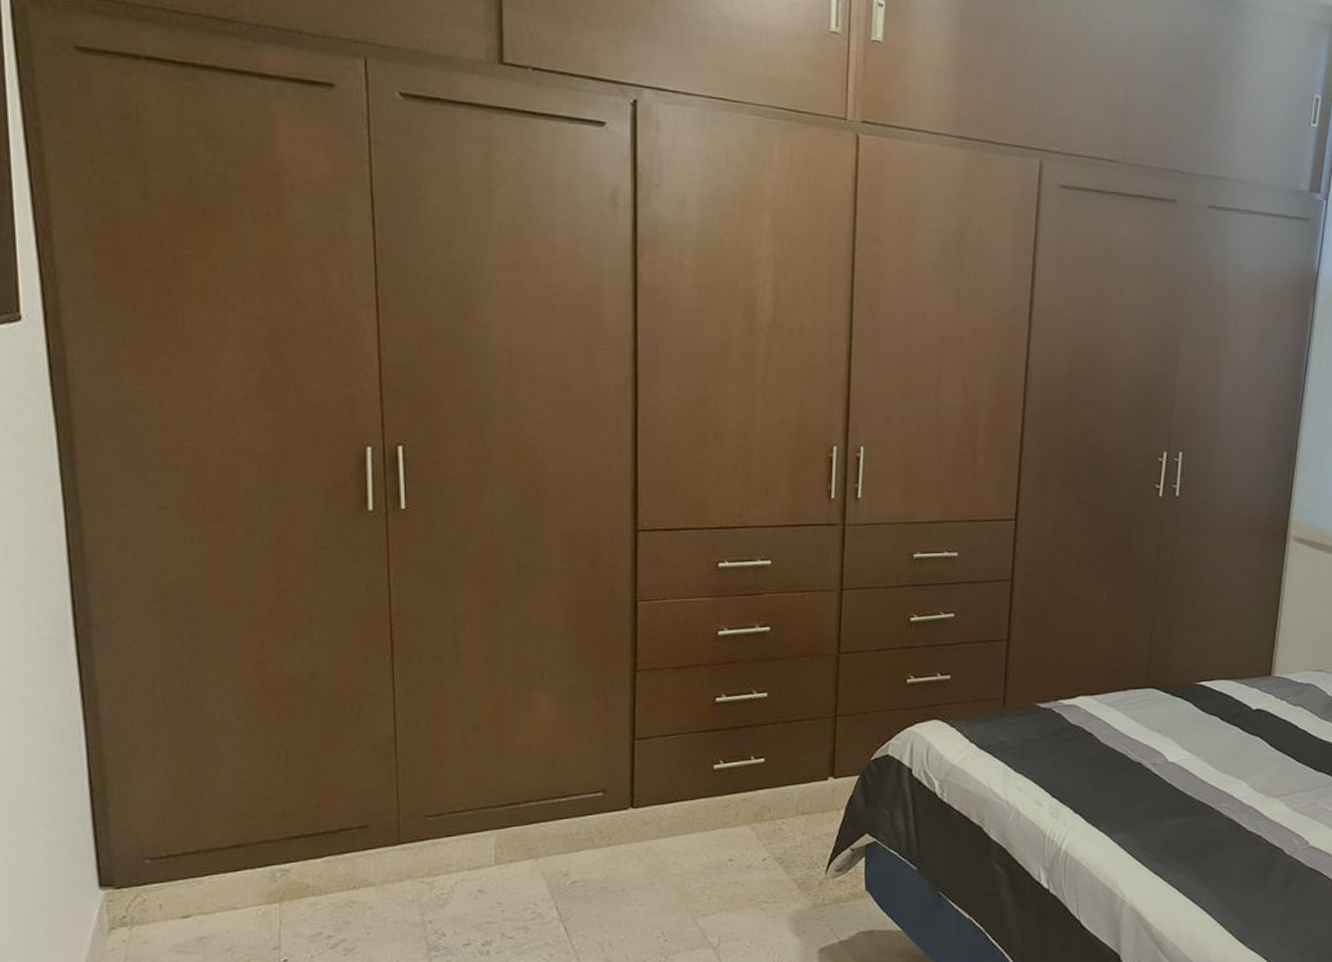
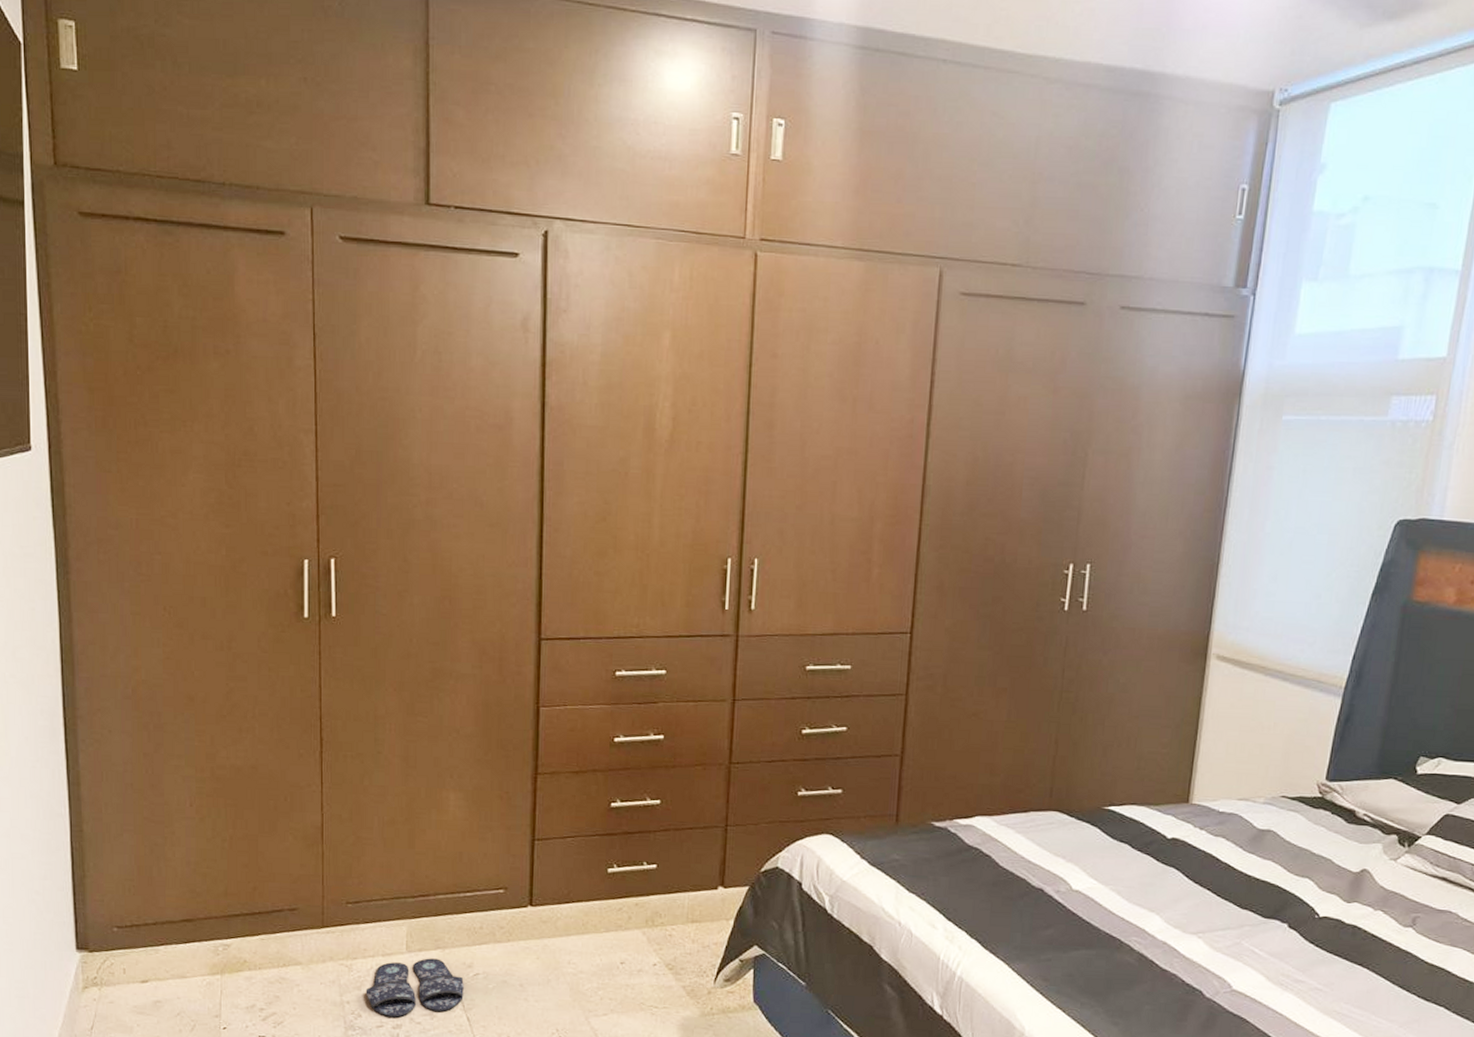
slippers: none [450,869,560,934] -> present [365,958,464,1018]

